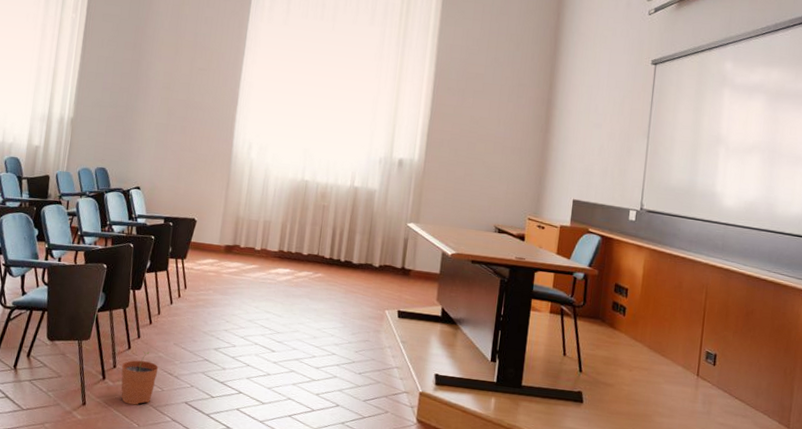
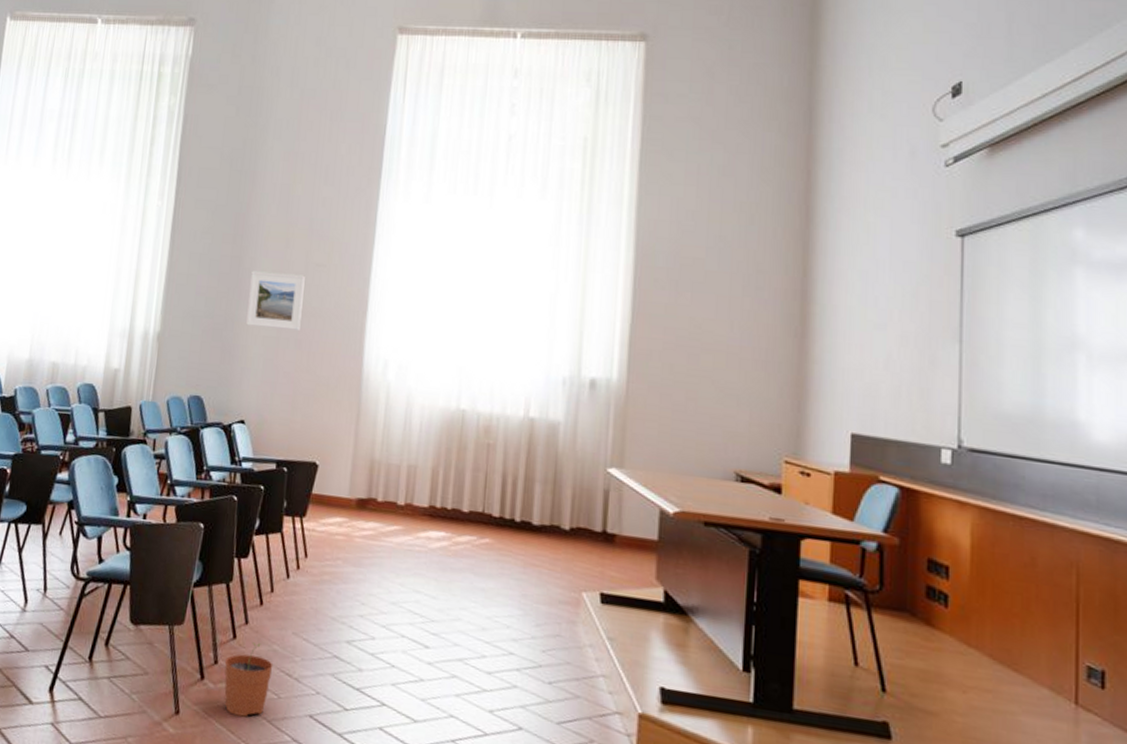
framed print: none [143,72,190,119] -> present [246,271,305,330]

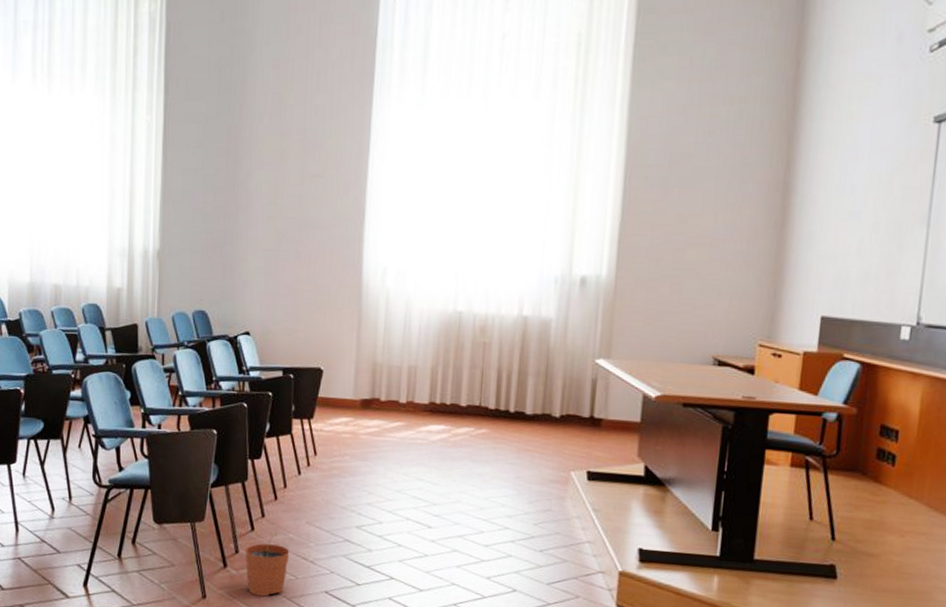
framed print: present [246,271,305,330] -> none [245,184,301,242]

